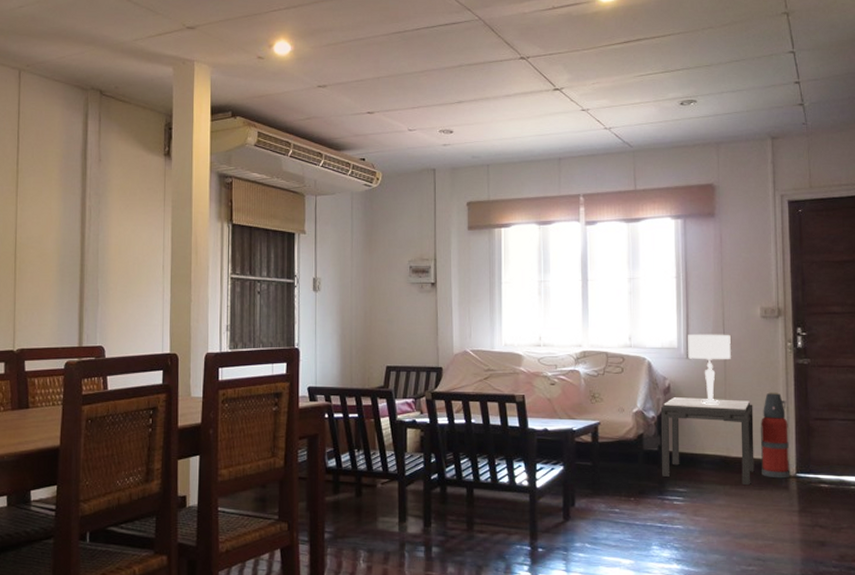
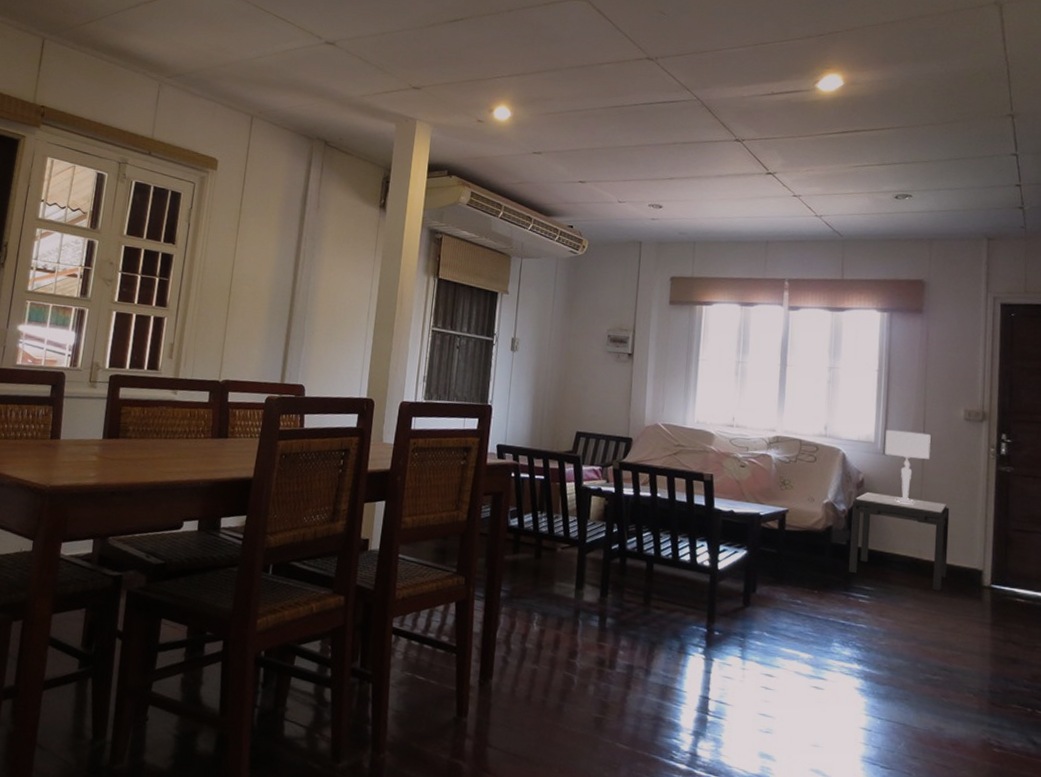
fire extinguisher: present [760,392,791,479] -> none [954,497,986,588]

